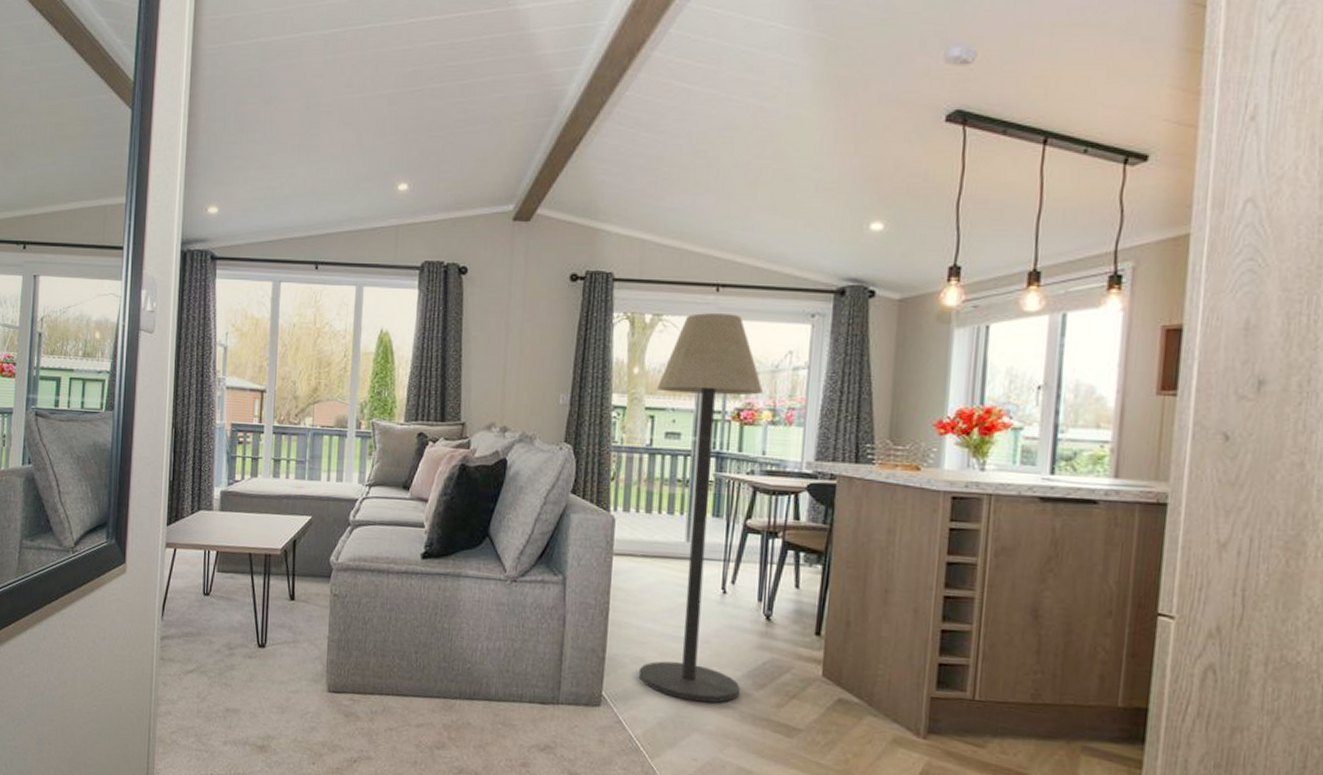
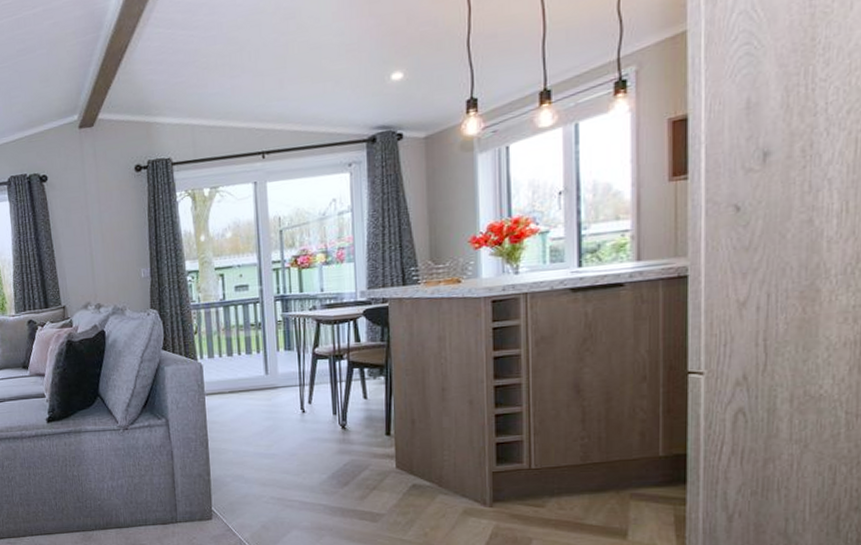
floor lamp: present [638,313,763,703] -> none [222,175,328,505]

